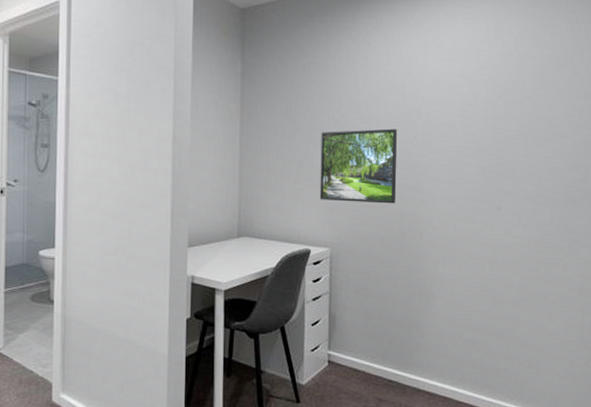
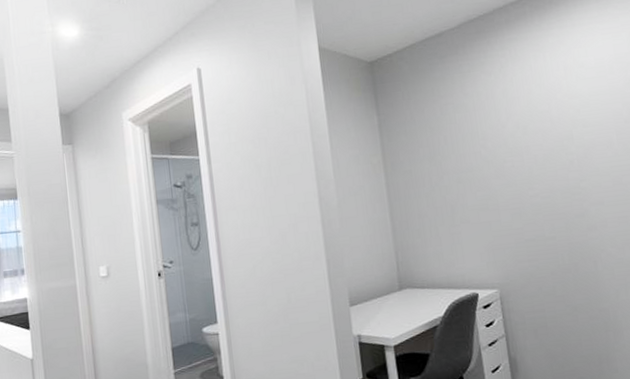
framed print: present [319,128,397,204] -> none [470,157,562,241]

